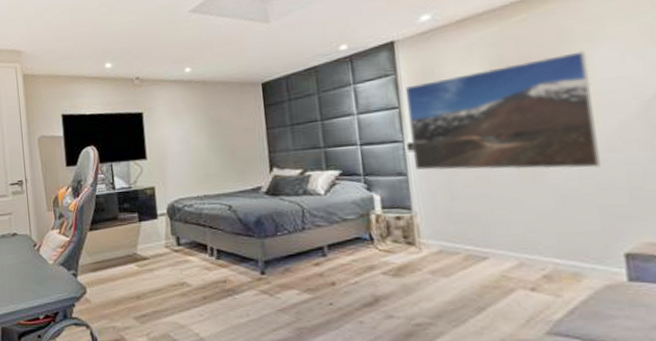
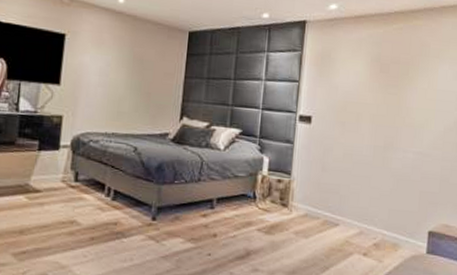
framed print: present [404,51,601,171] -> none [301,63,435,160]

